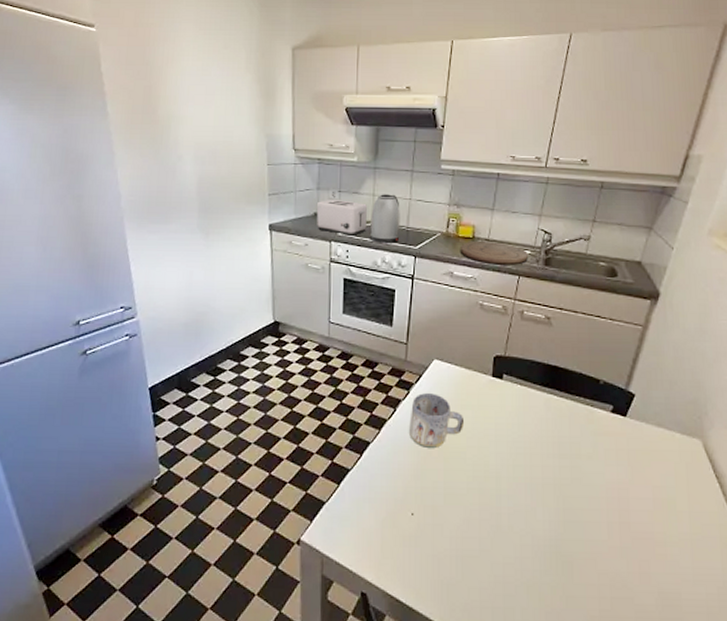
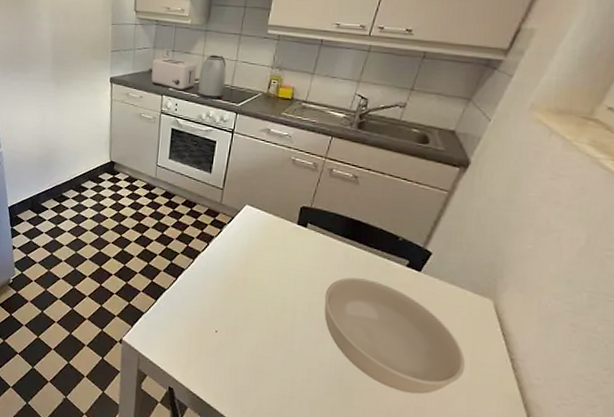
mug: present [409,393,465,448] -> none [219,233,269,280]
cutting board: present [461,240,528,265] -> none [279,102,343,127]
bowl: none [529,431,685,558] -> present [324,277,466,395]

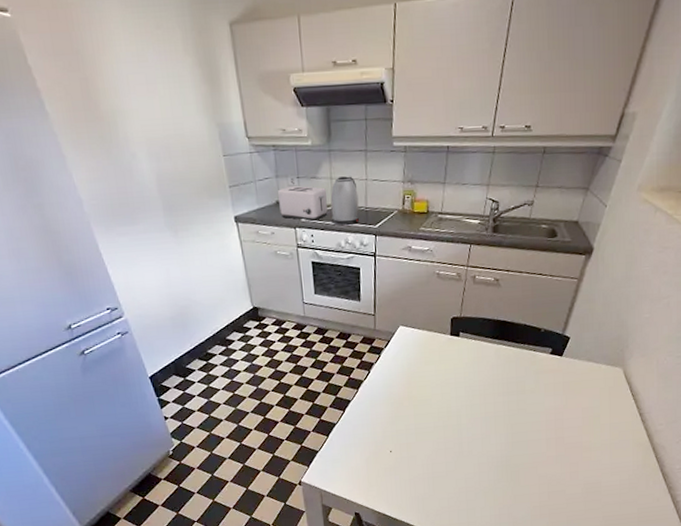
bowl: present [324,277,466,395] -> none [484,372,606,463]

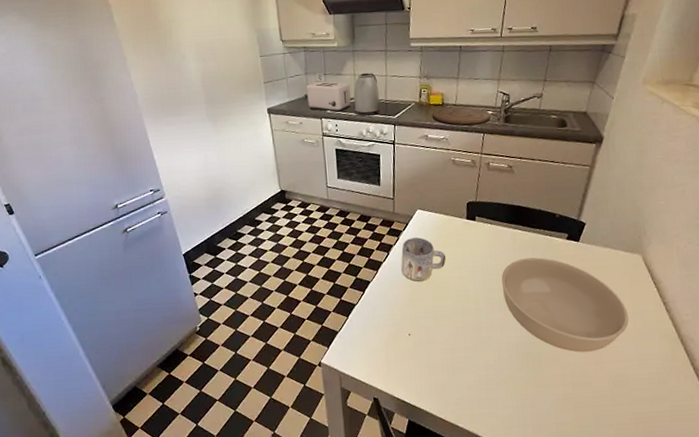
mug: none [382,355,429,399] -> present [401,237,447,282]
cutting board: none [417,214,478,236] -> present [433,105,490,126]
bowl: none [484,372,606,463] -> present [501,257,629,353]

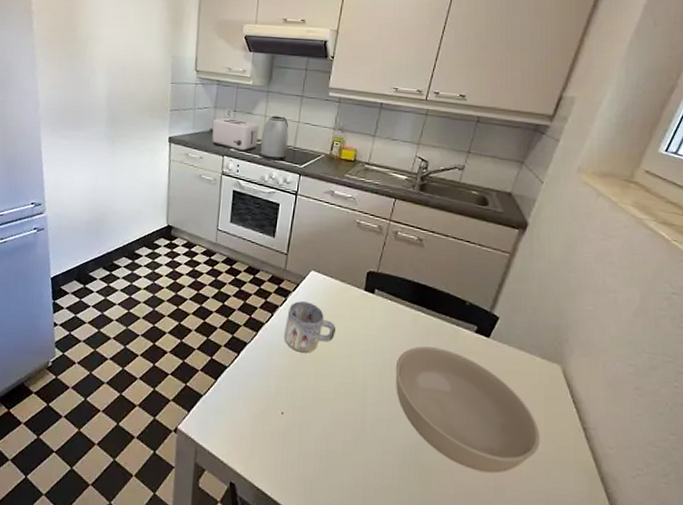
cutting board: present [433,105,490,126] -> none [342,163,405,189]

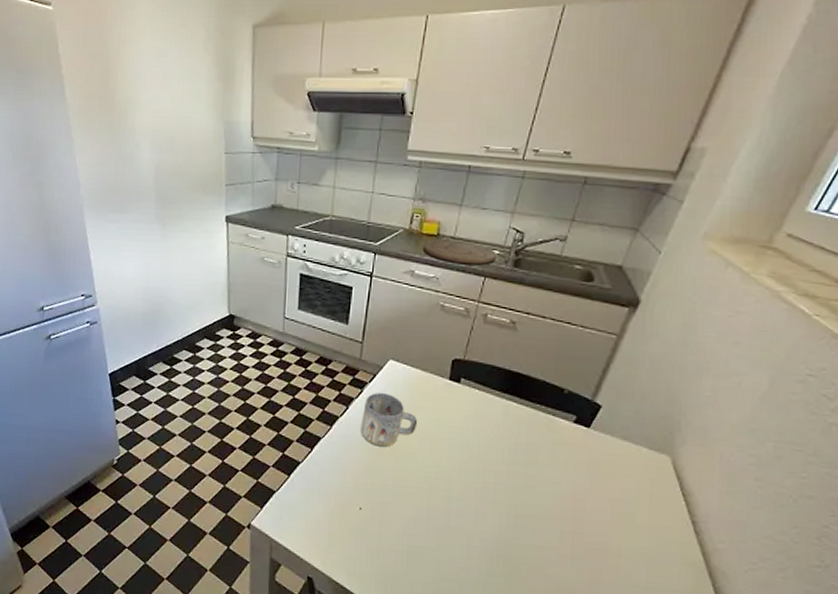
toaster: present [212,117,259,152] -> none [274,190,327,230]
kettle: present [260,116,289,161] -> none [329,186,362,239]
cutting board: none [342,163,405,189] -> present [424,238,496,266]
bowl: present [395,346,541,474] -> none [483,438,643,568]

